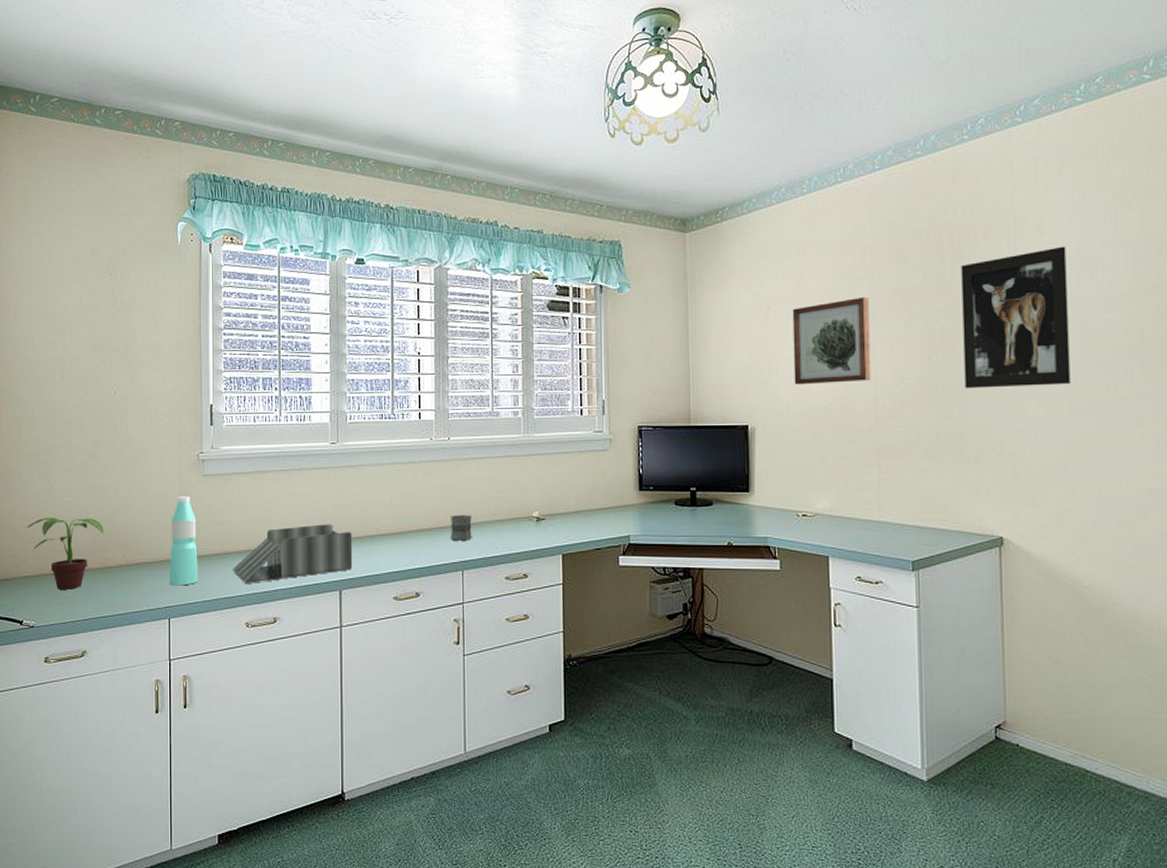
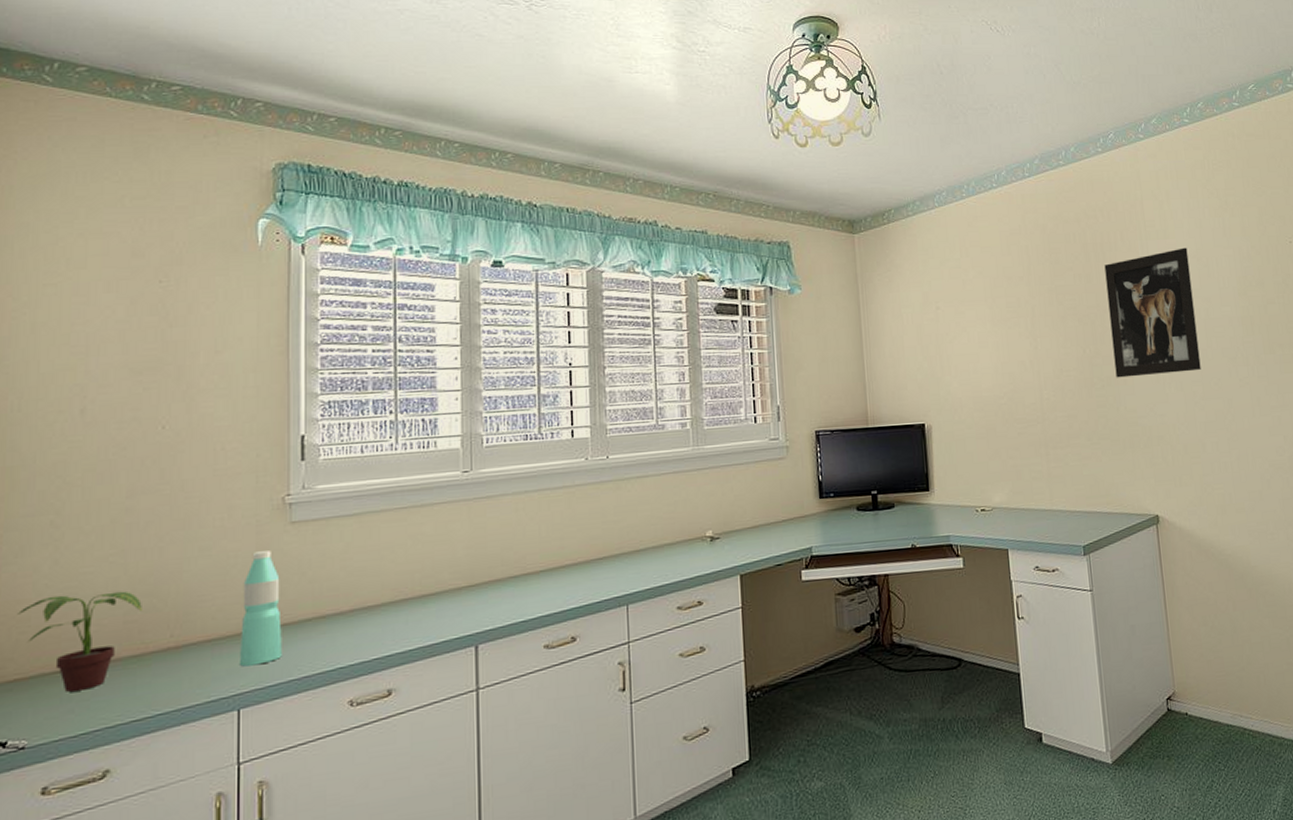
desk organizer: present [233,524,353,585] -> none [331,567,492,653]
mug: present [451,515,472,541] -> none [612,541,637,572]
wall art: present [792,296,871,385] -> none [959,294,1035,382]

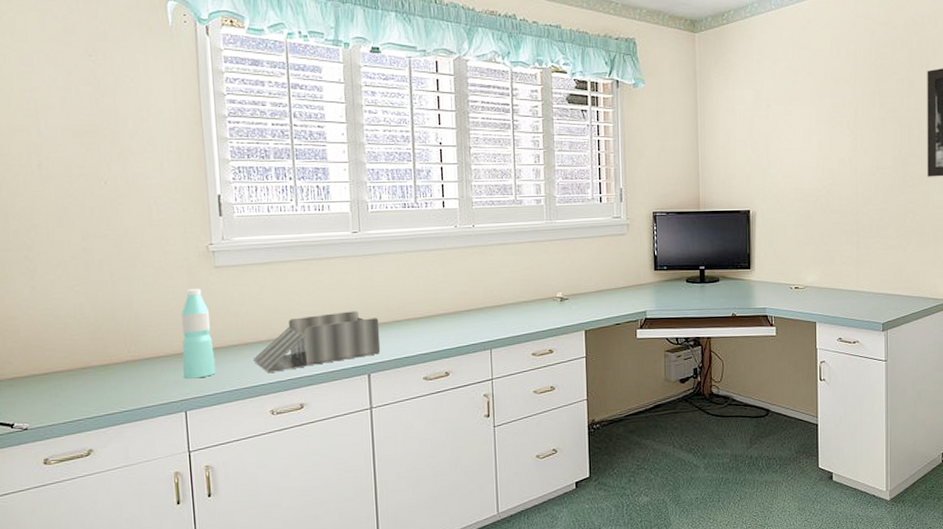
potted plant: present [18,591,144,692] -> none [9,314,105,390]
desk organizer: none [331,567,492,653] -> present [253,311,381,374]

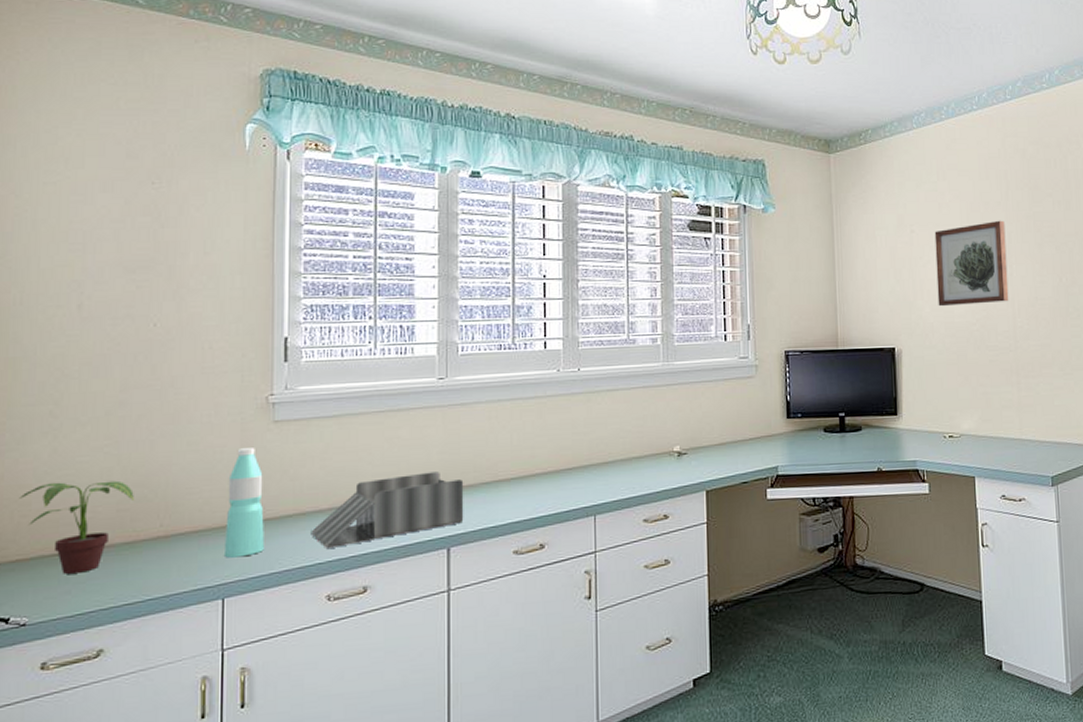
potted plant: none [9,314,105,390] -> present [19,480,135,574]
wall art: none [788,96,853,174] -> present [934,220,1009,307]

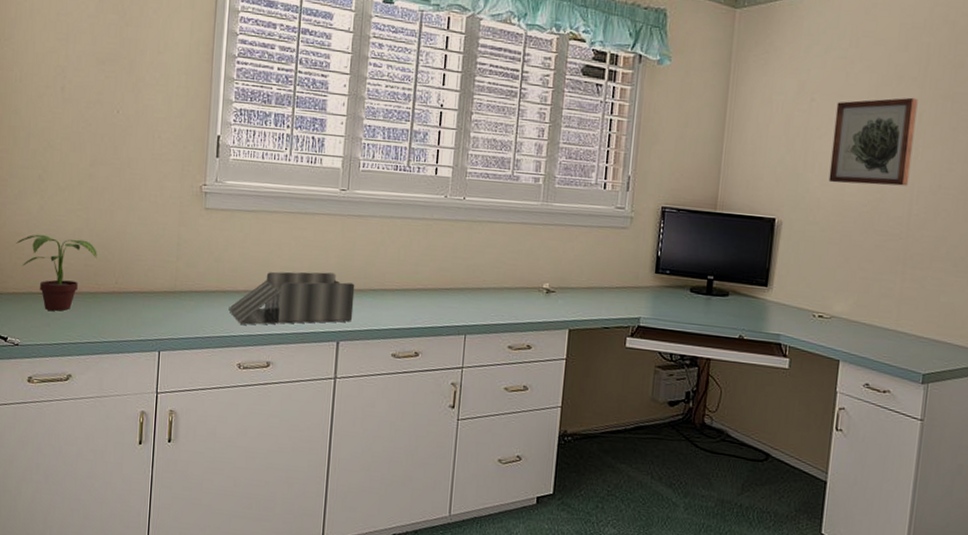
water bottle: present [223,448,264,558] -> none [161,228,195,320]

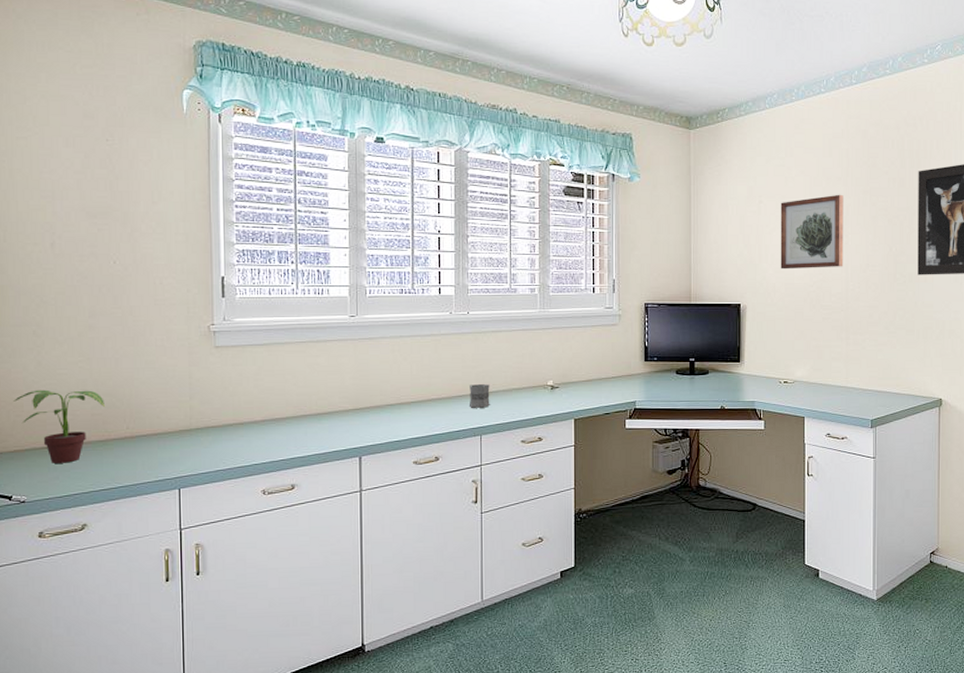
desk organizer: present [228,271,355,325] -> none [248,394,373,454]
mug: none [456,277,480,305] -> present [470,384,490,408]

